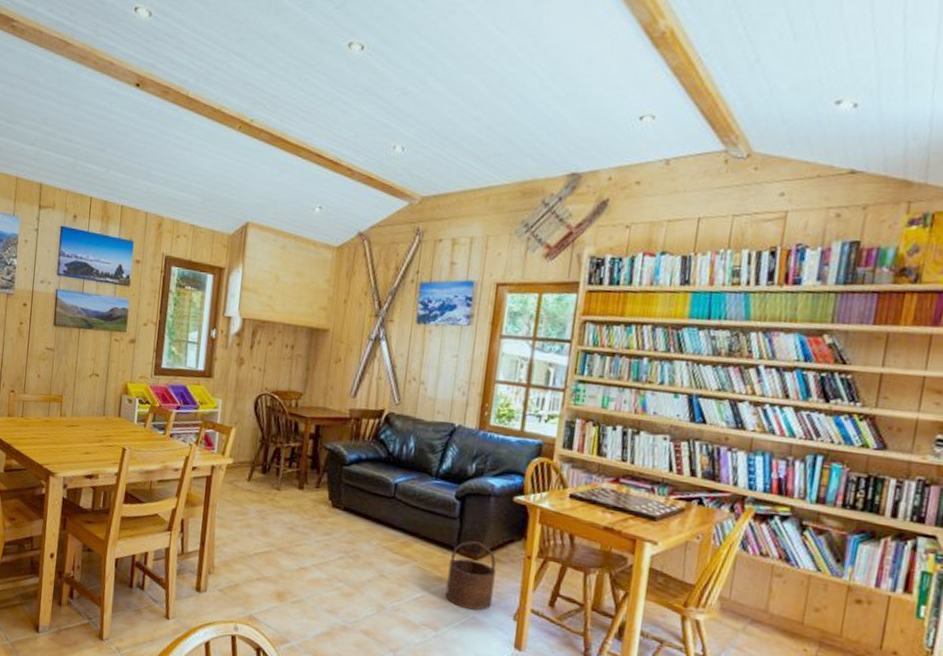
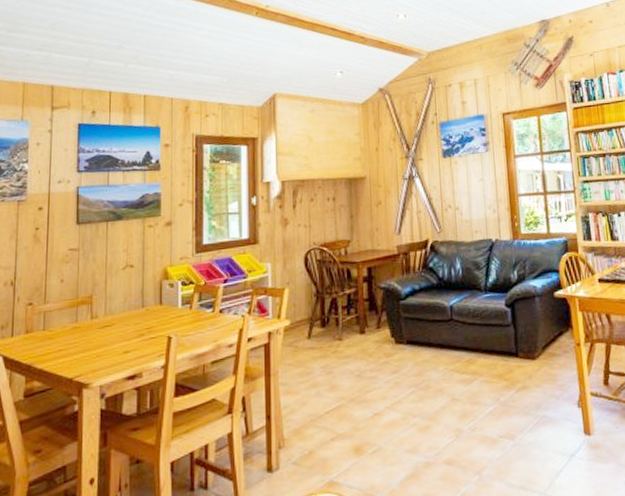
wooden bucket: present [445,540,496,611] -> none [512,342,557,409]

